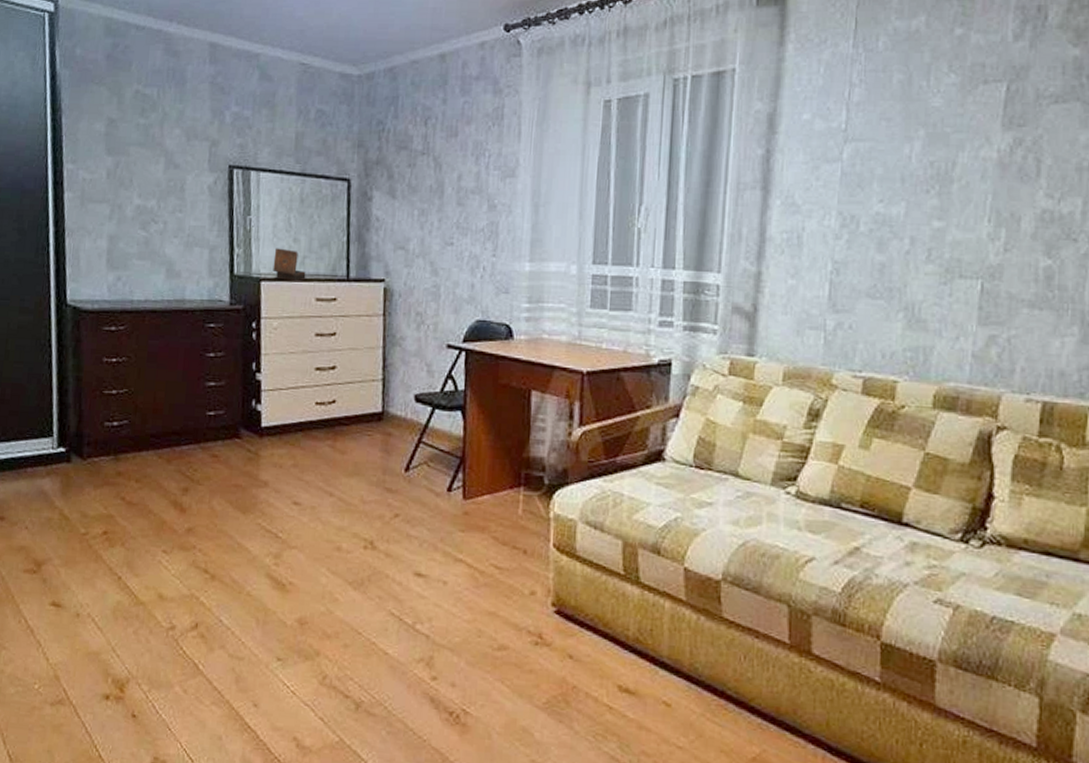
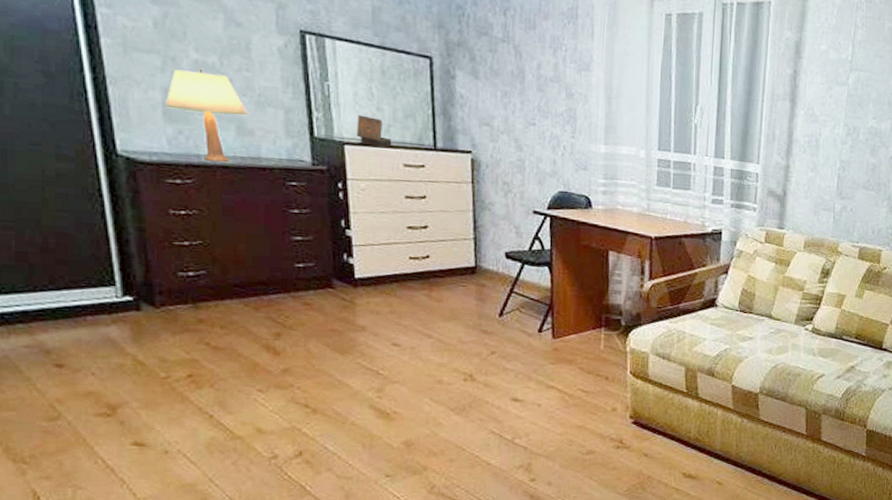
table lamp: none [109,214,177,307] -> present [165,69,248,163]

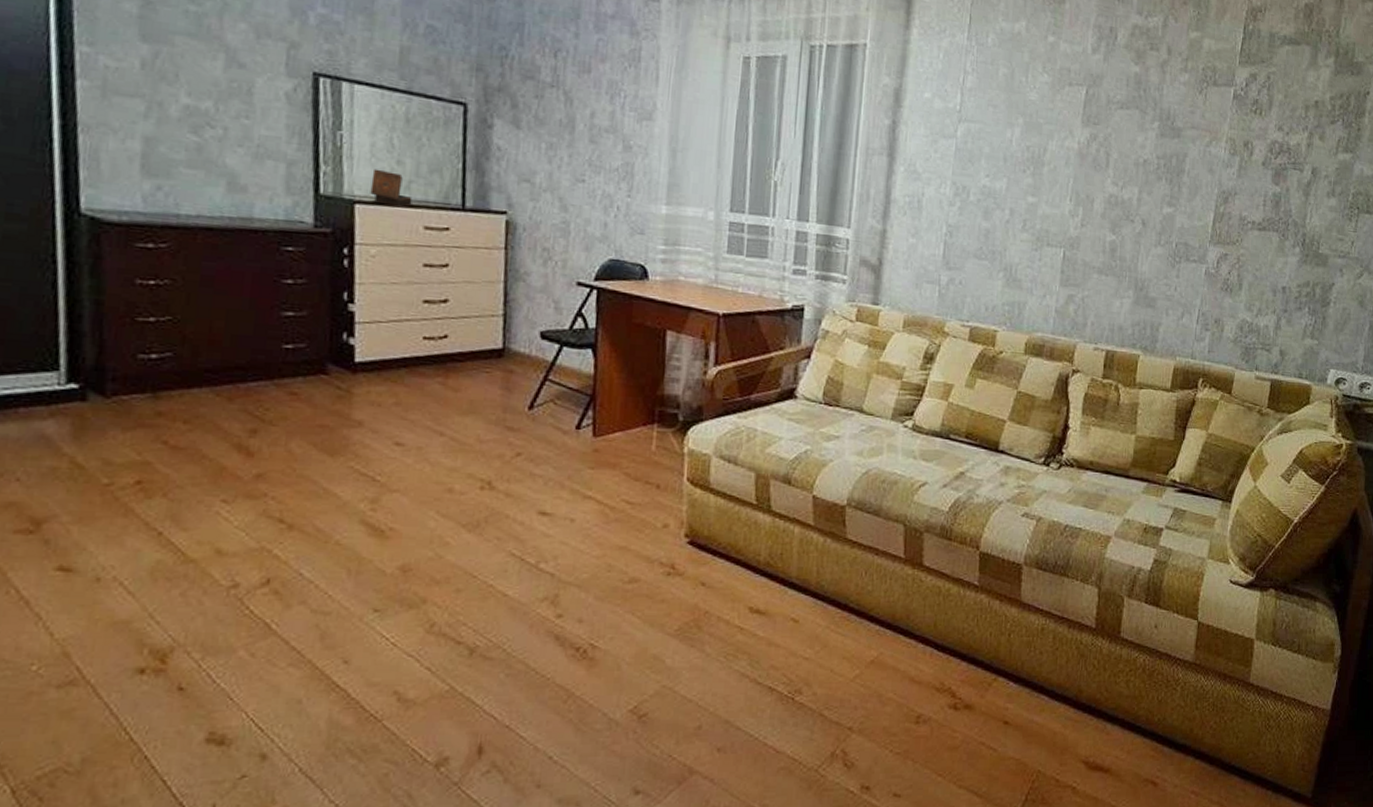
table lamp: present [165,69,248,163] -> none [144,116,243,224]

